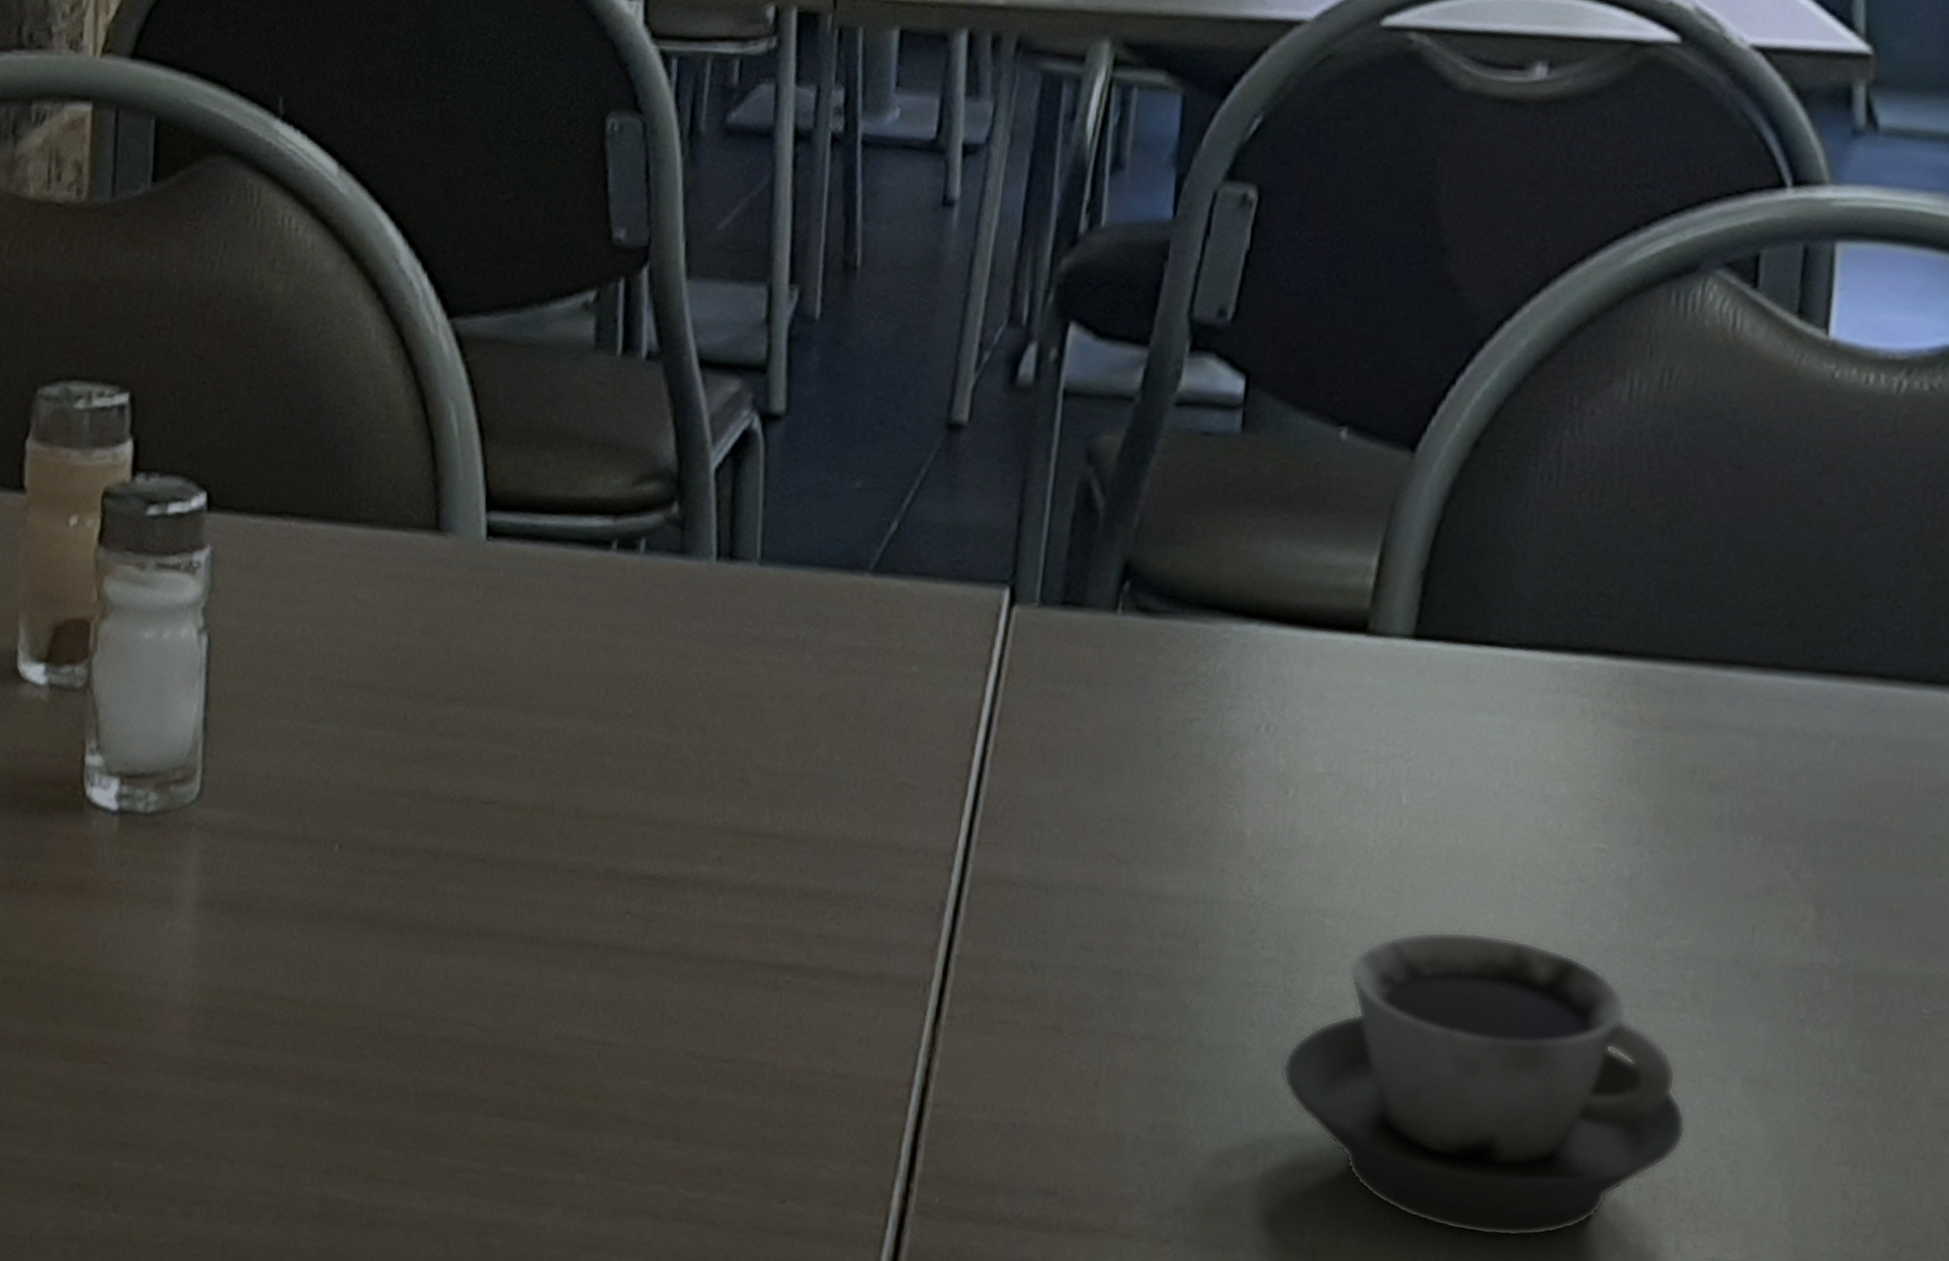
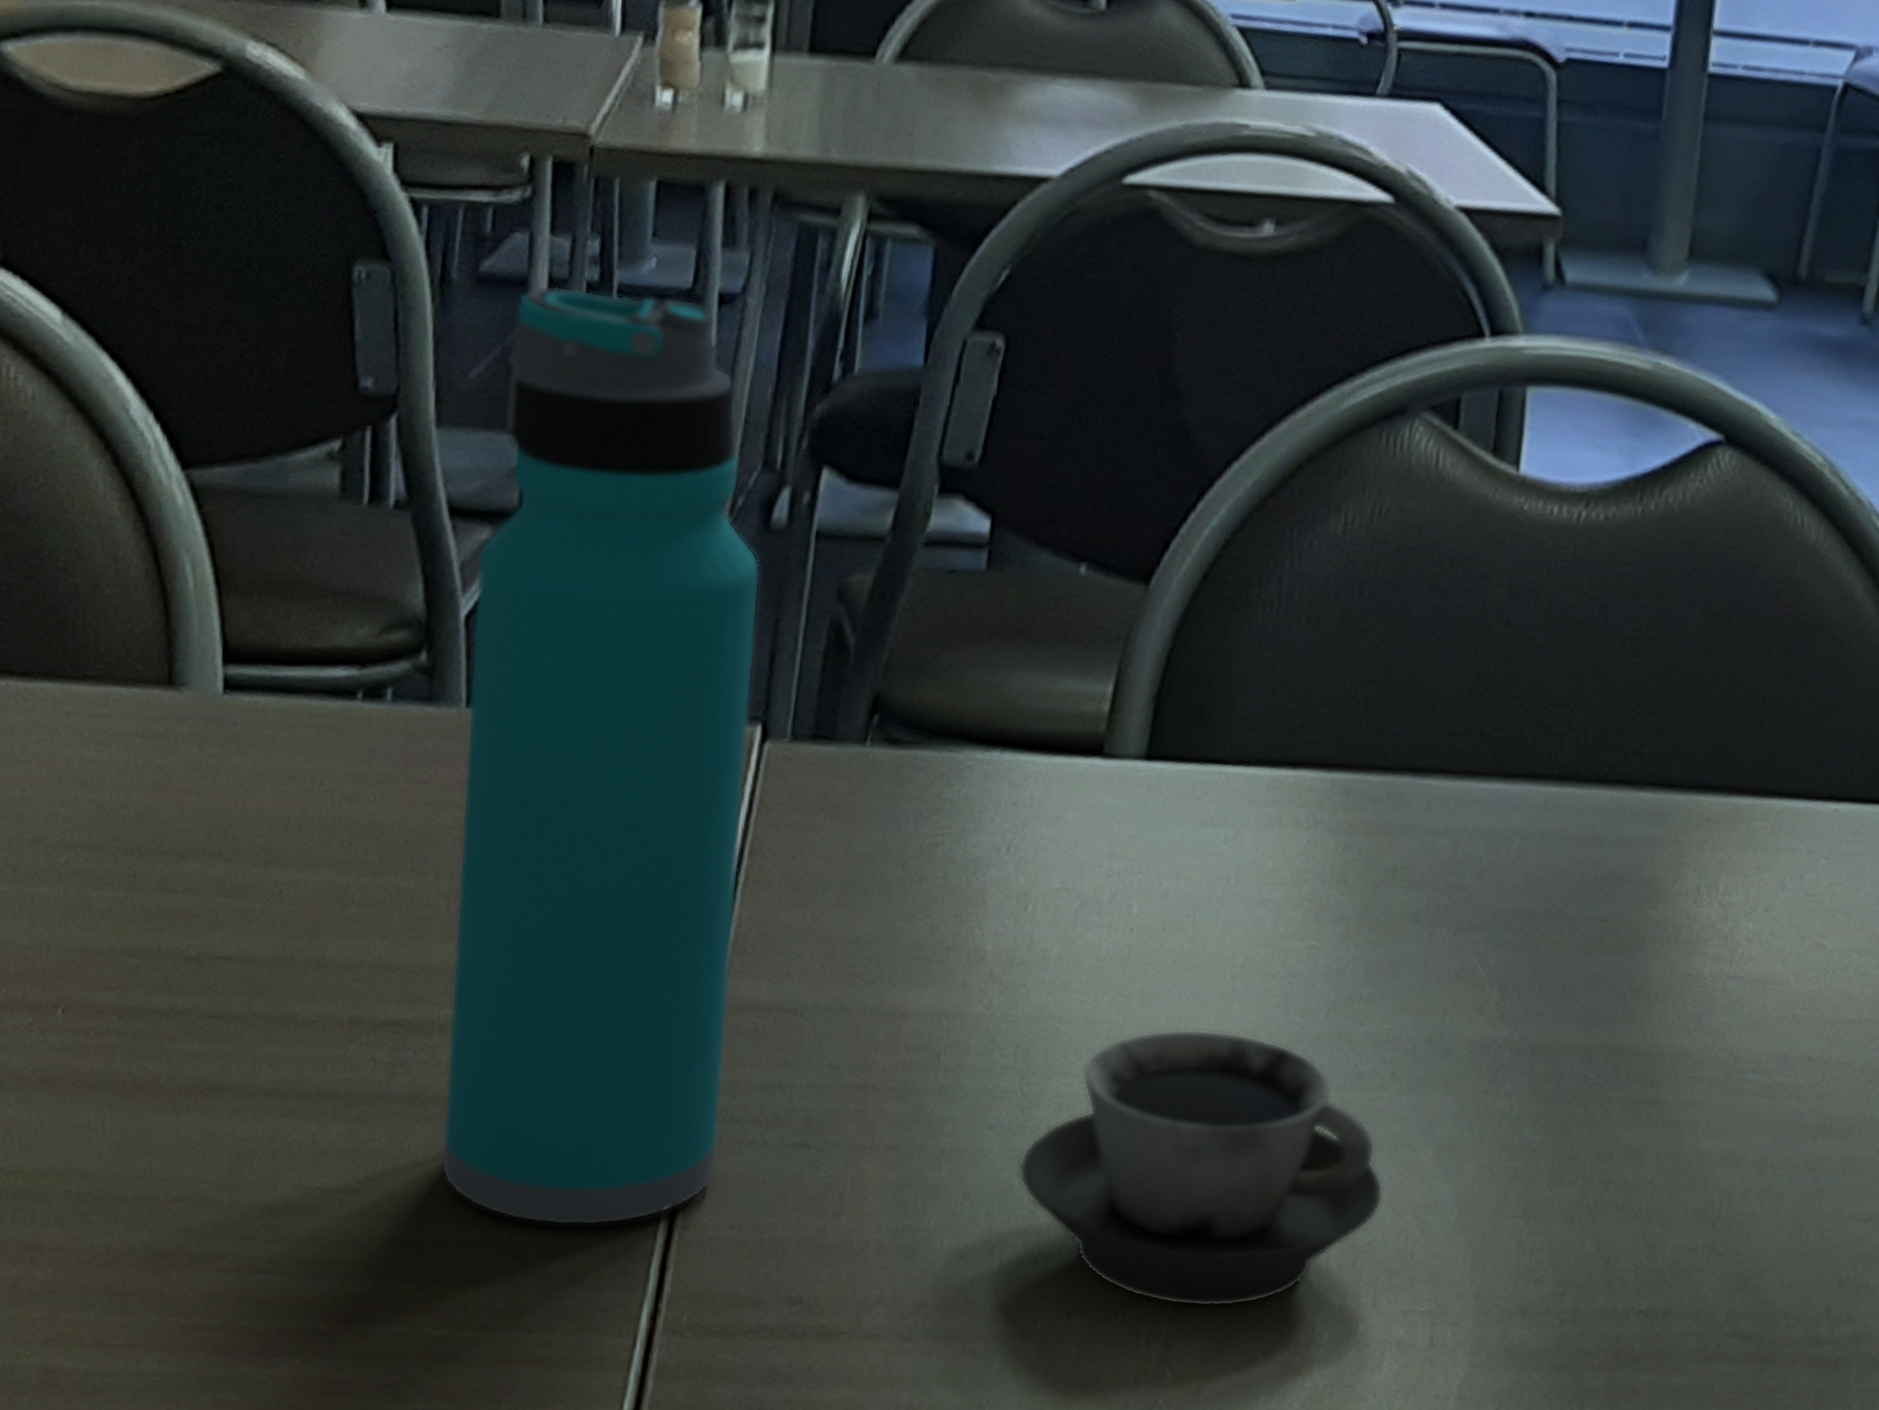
water bottle: none [694,137,1007,1097] -> present [440,285,761,1226]

